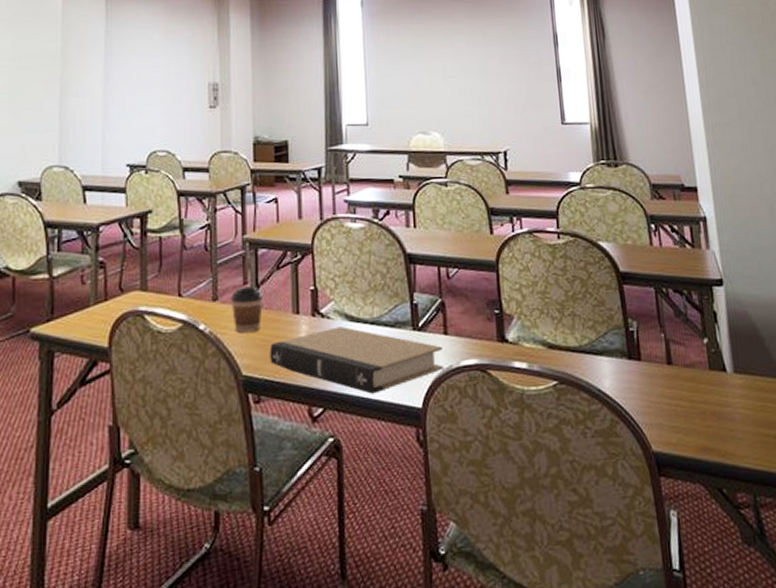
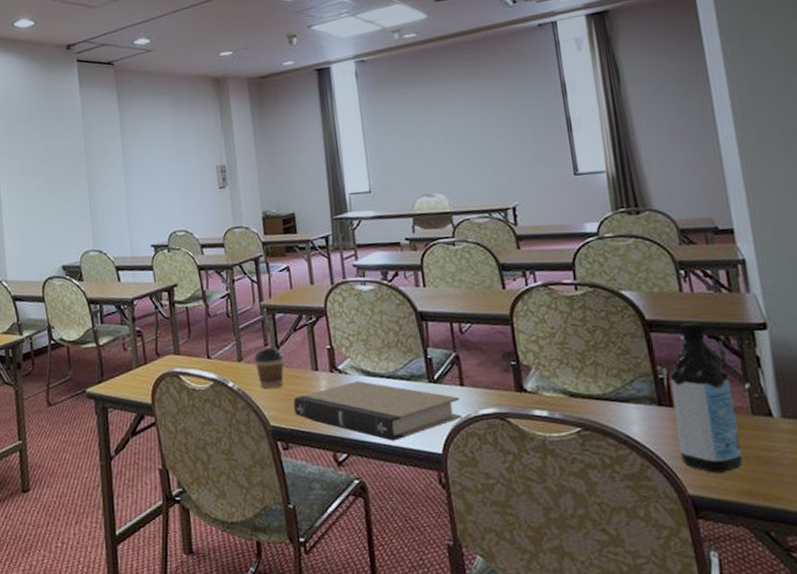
water bottle: none [639,276,701,429] -> present [670,322,743,473]

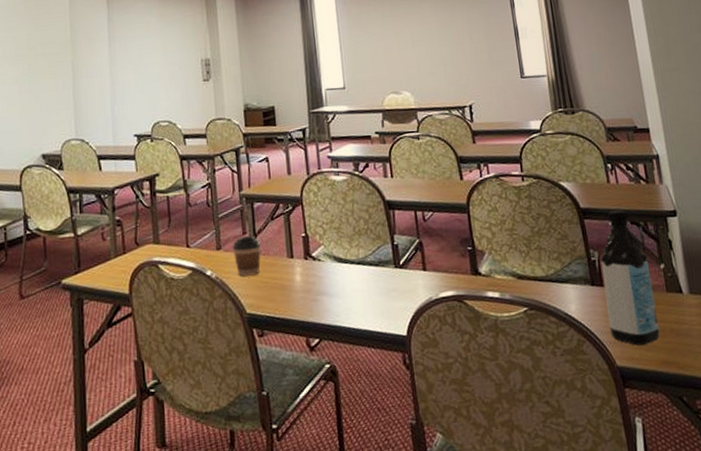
book: present [293,381,462,441] -> none [269,267,424,325]

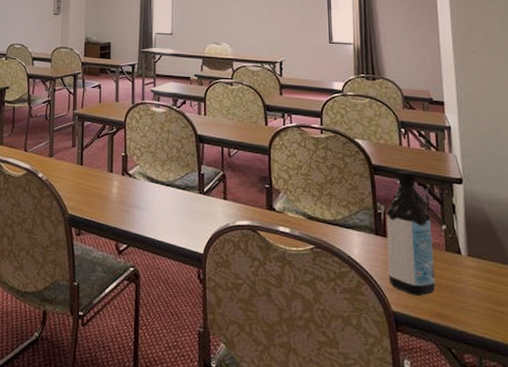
coffee cup: present [232,236,261,276] -> none [62,148,87,183]

